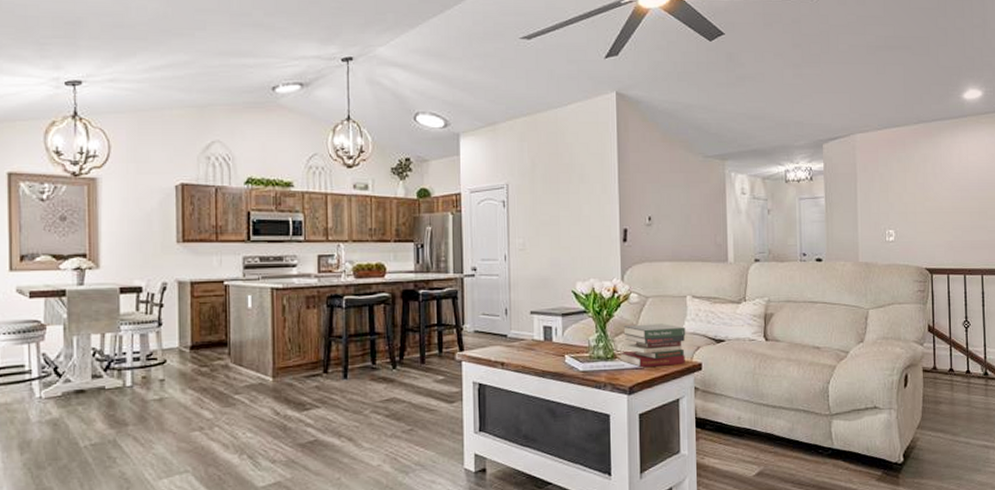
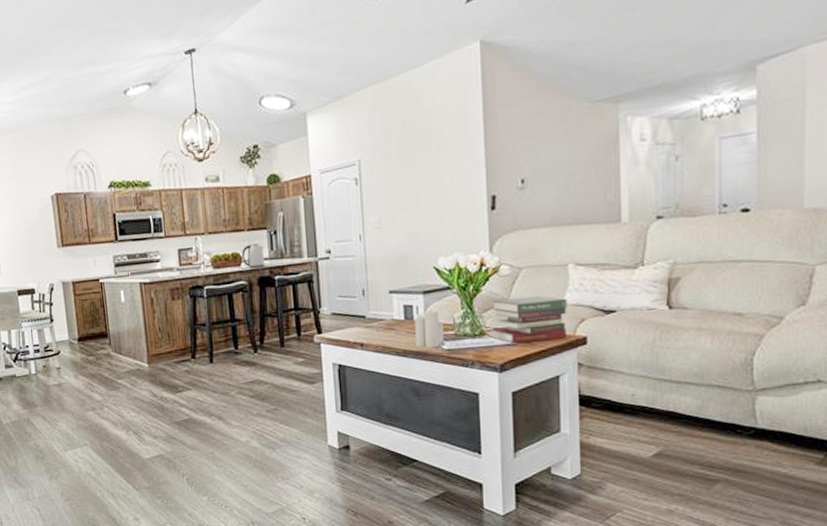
kettle: none [387,256,410,280] -> present [242,243,265,268]
candle: none [553,330,581,370] -> present [415,308,446,349]

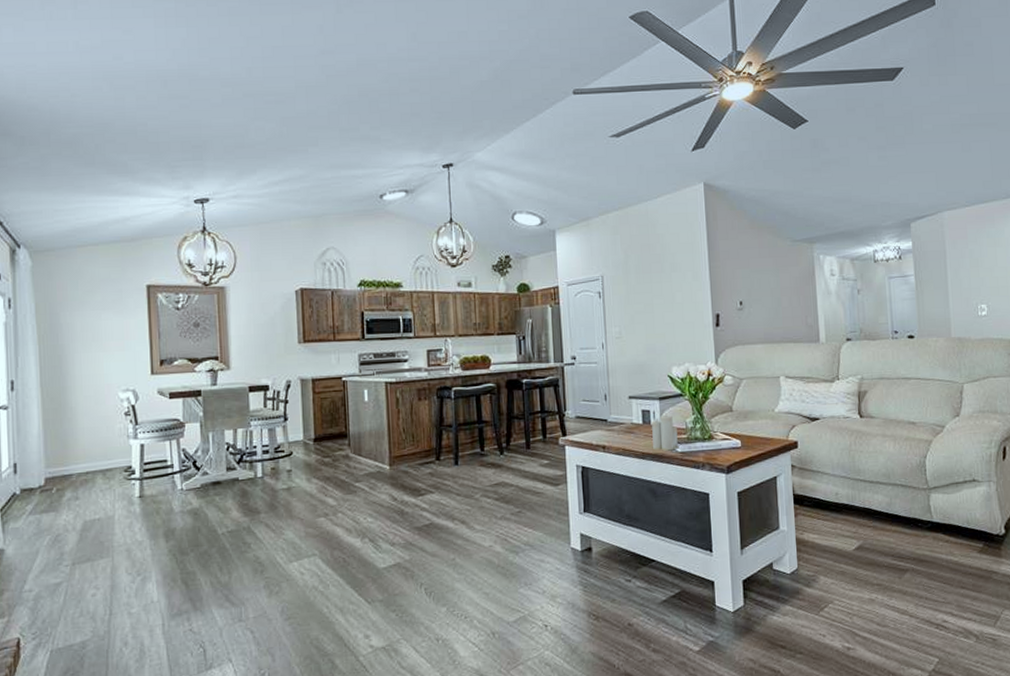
kettle: present [242,243,265,268] -> none [491,348,514,371]
books: present [489,295,567,344] -> none [717,404,781,448]

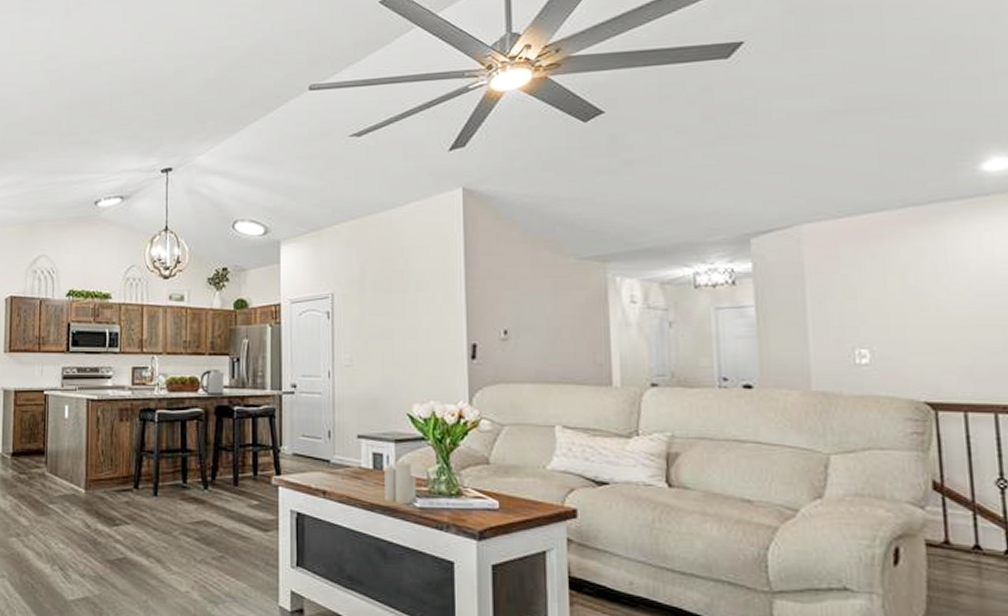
kettle: none [491,348,514,371] -> present [201,370,225,395]

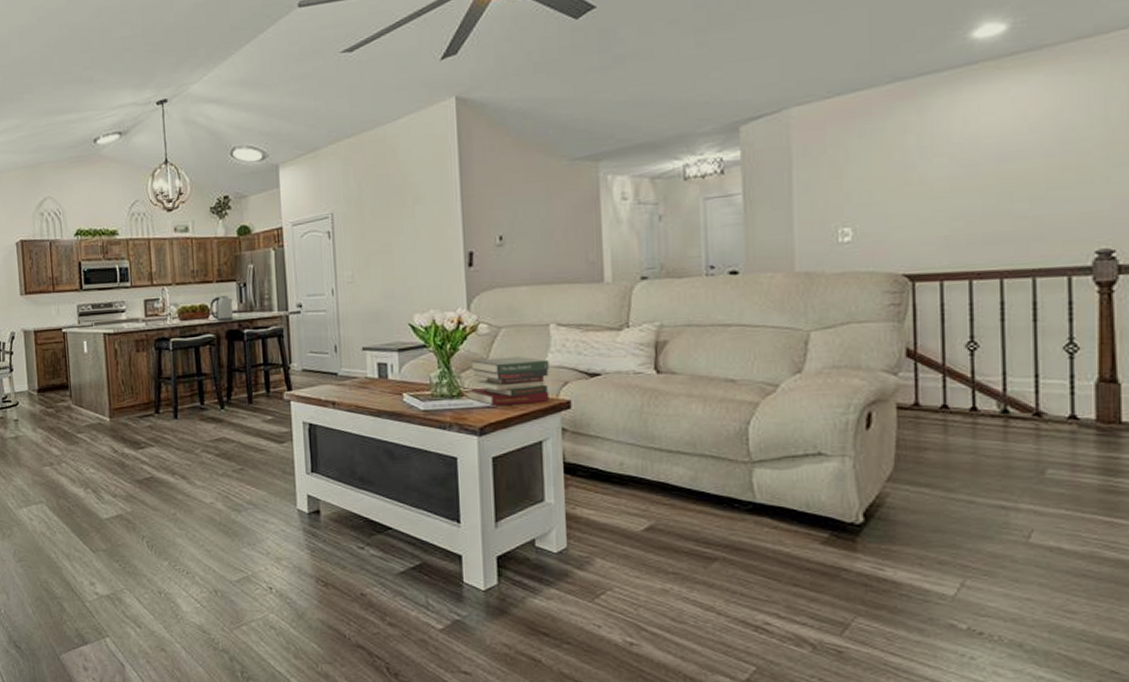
candle: present [383,459,418,505] -> none [389,367,422,409]
books: none [467,457,555,510] -> present [468,356,550,407]

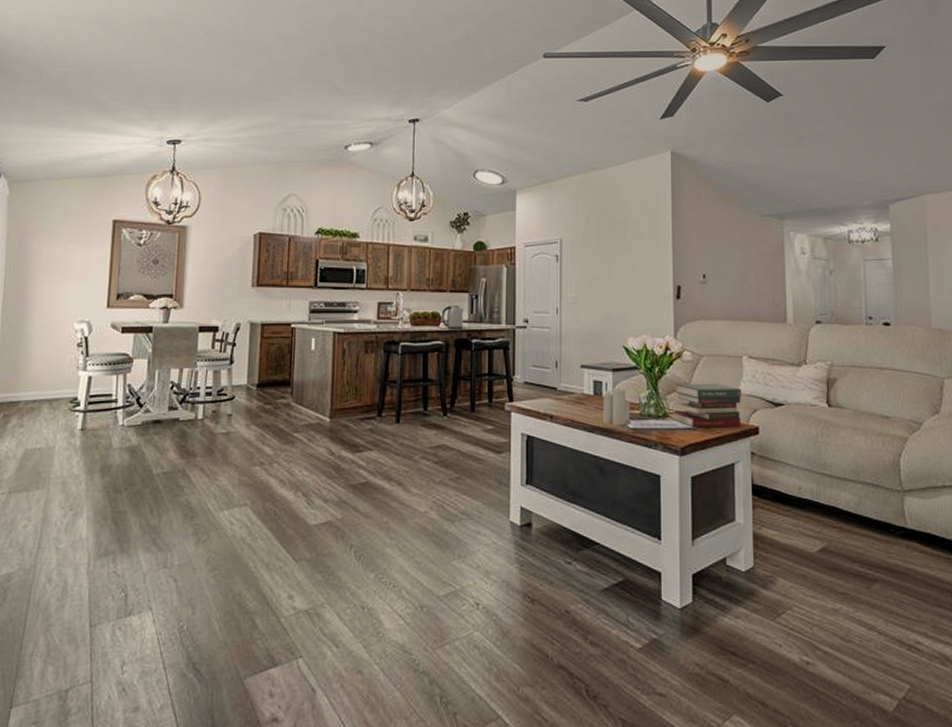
candle: none [389,367,422,409] -> present [602,386,631,426]

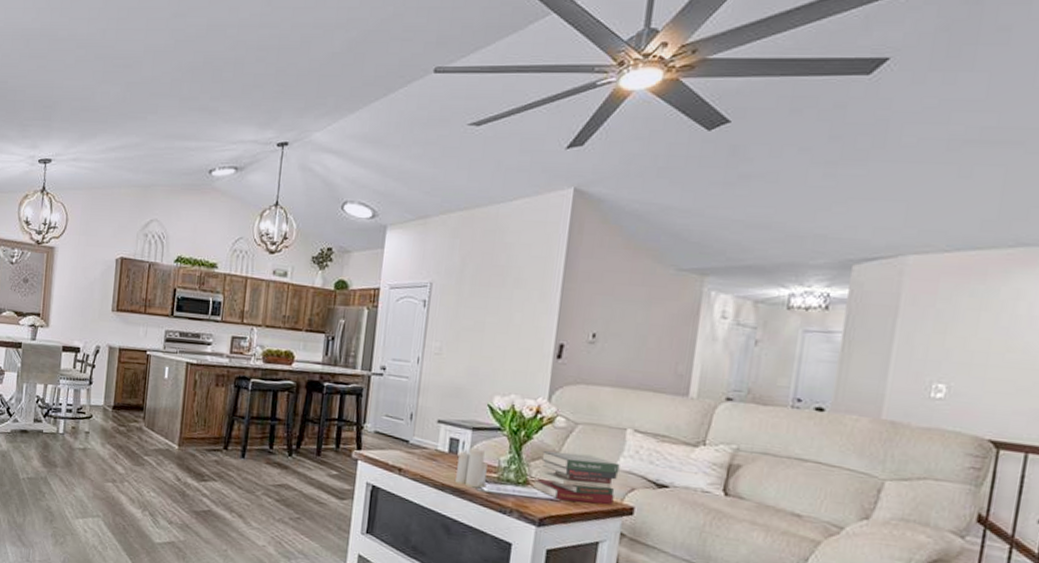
kettle: present [442,305,464,329] -> none [295,345,319,371]

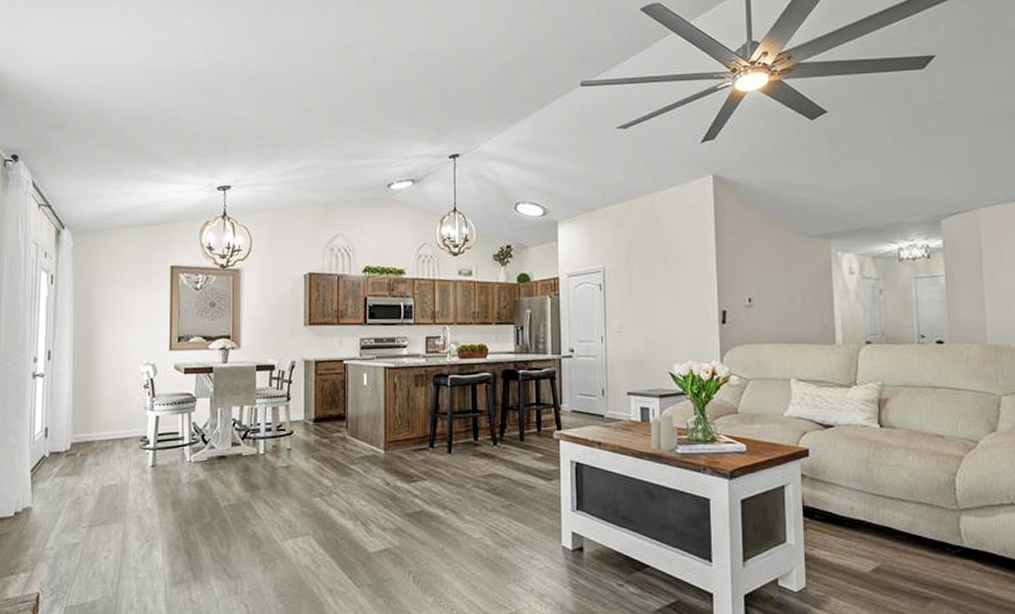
books: present [533,451,620,505] -> none [720,407,791,452]

